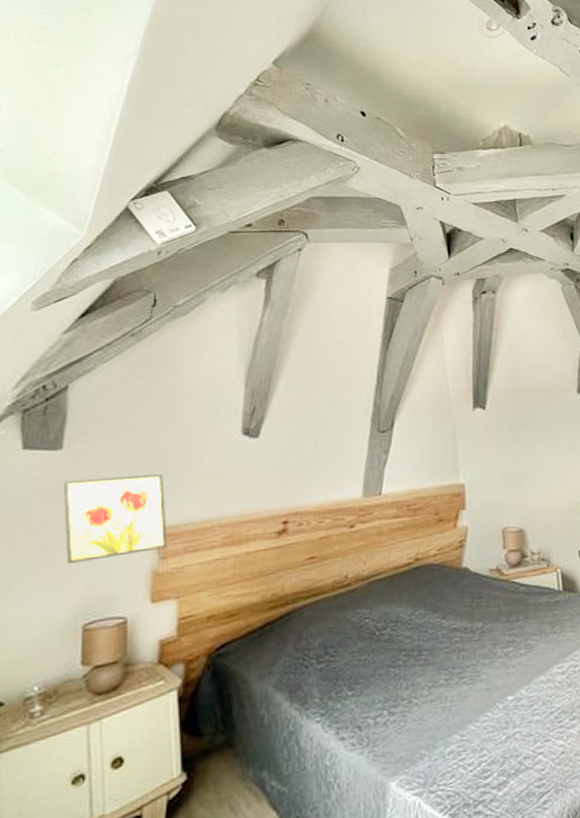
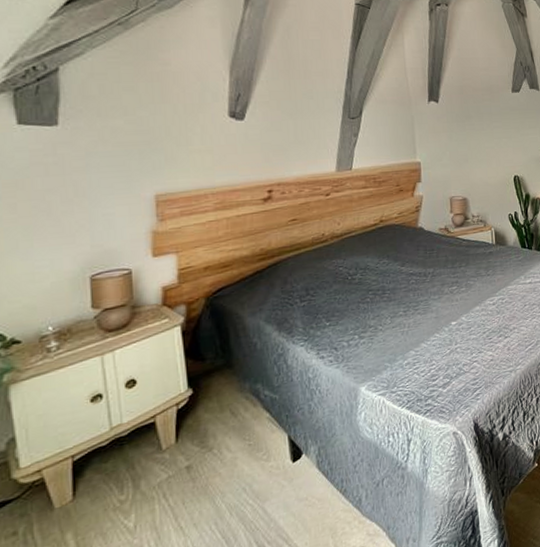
wall art: present [63,473,167,565] -> none [61,148,164,226]

